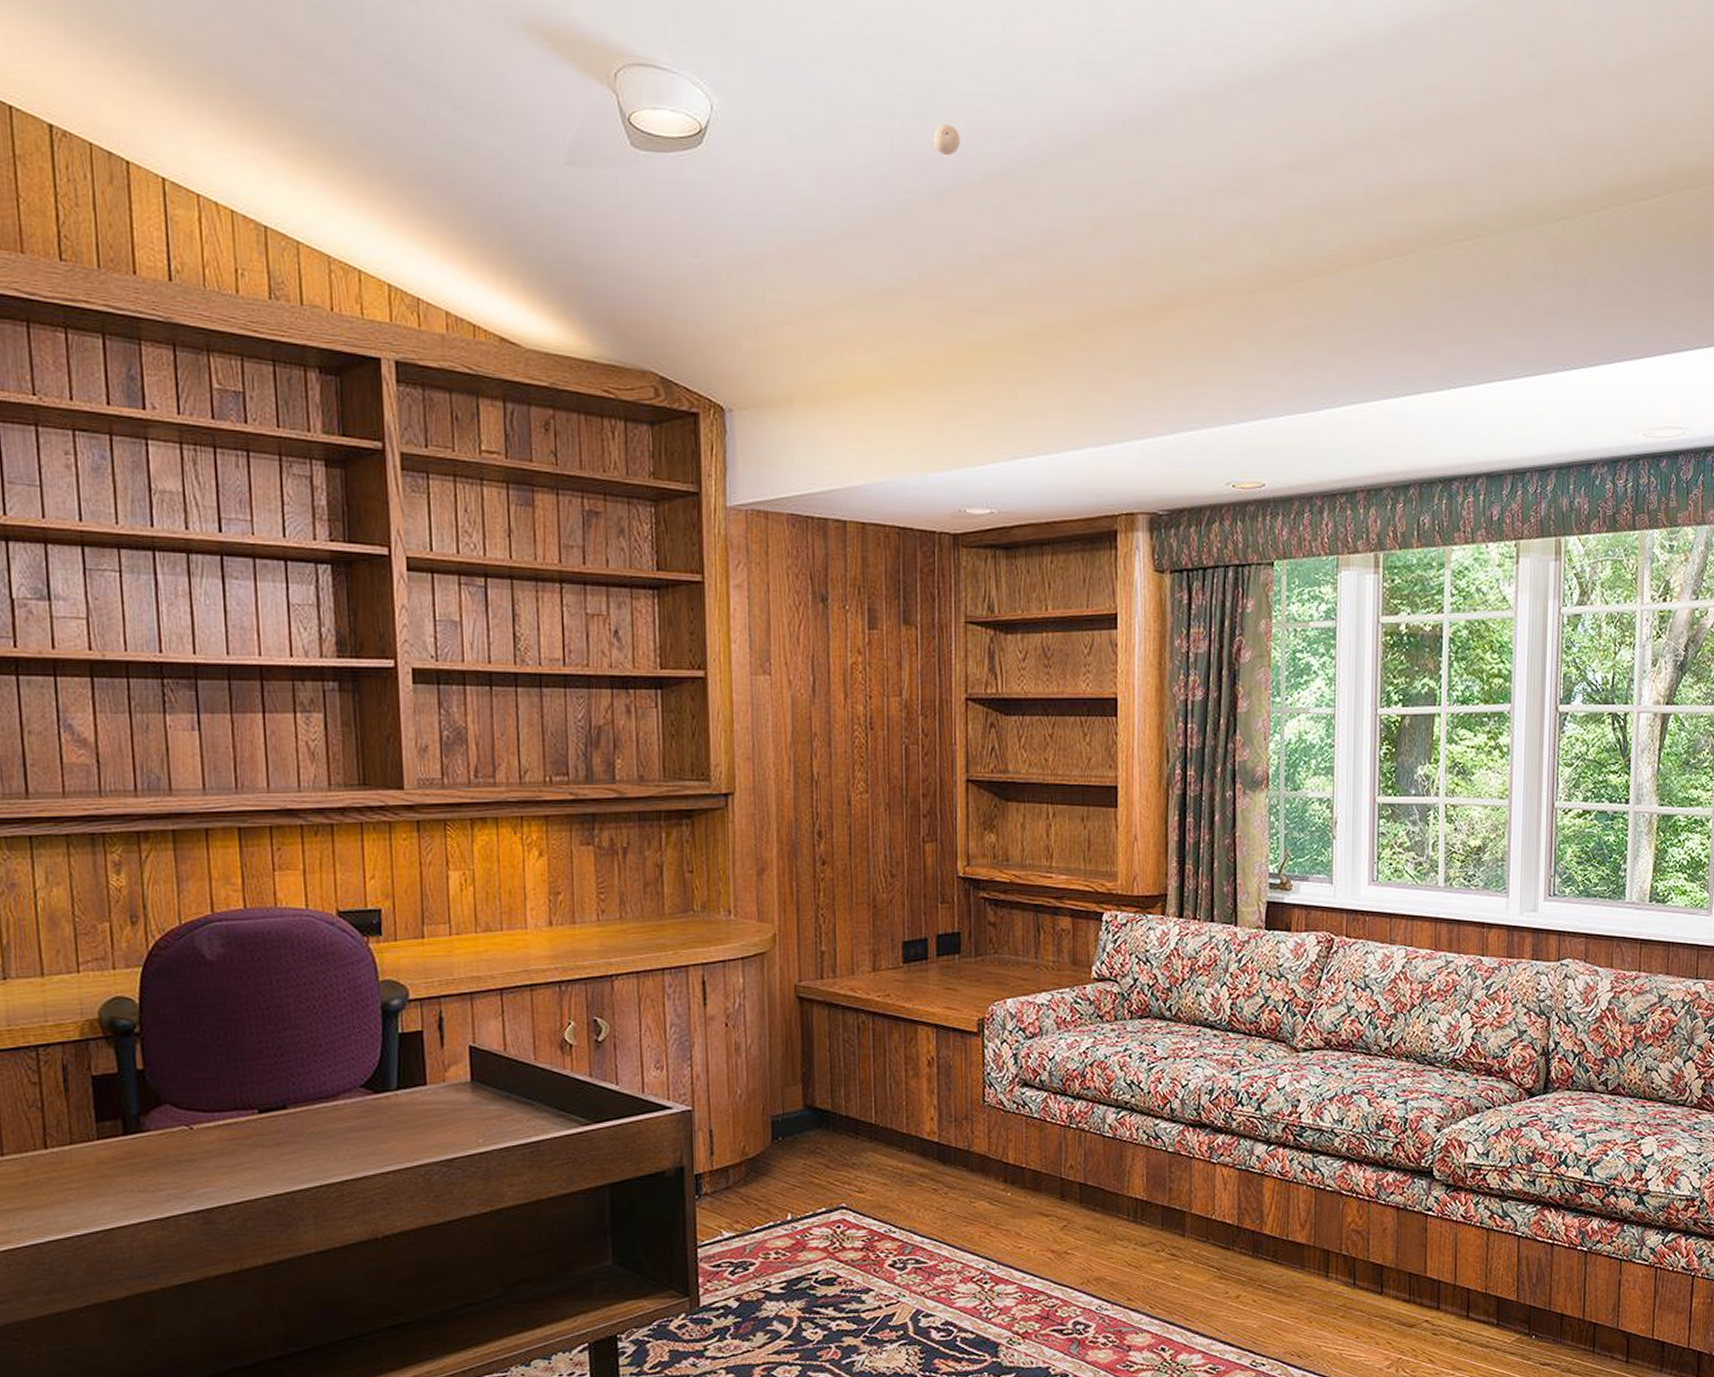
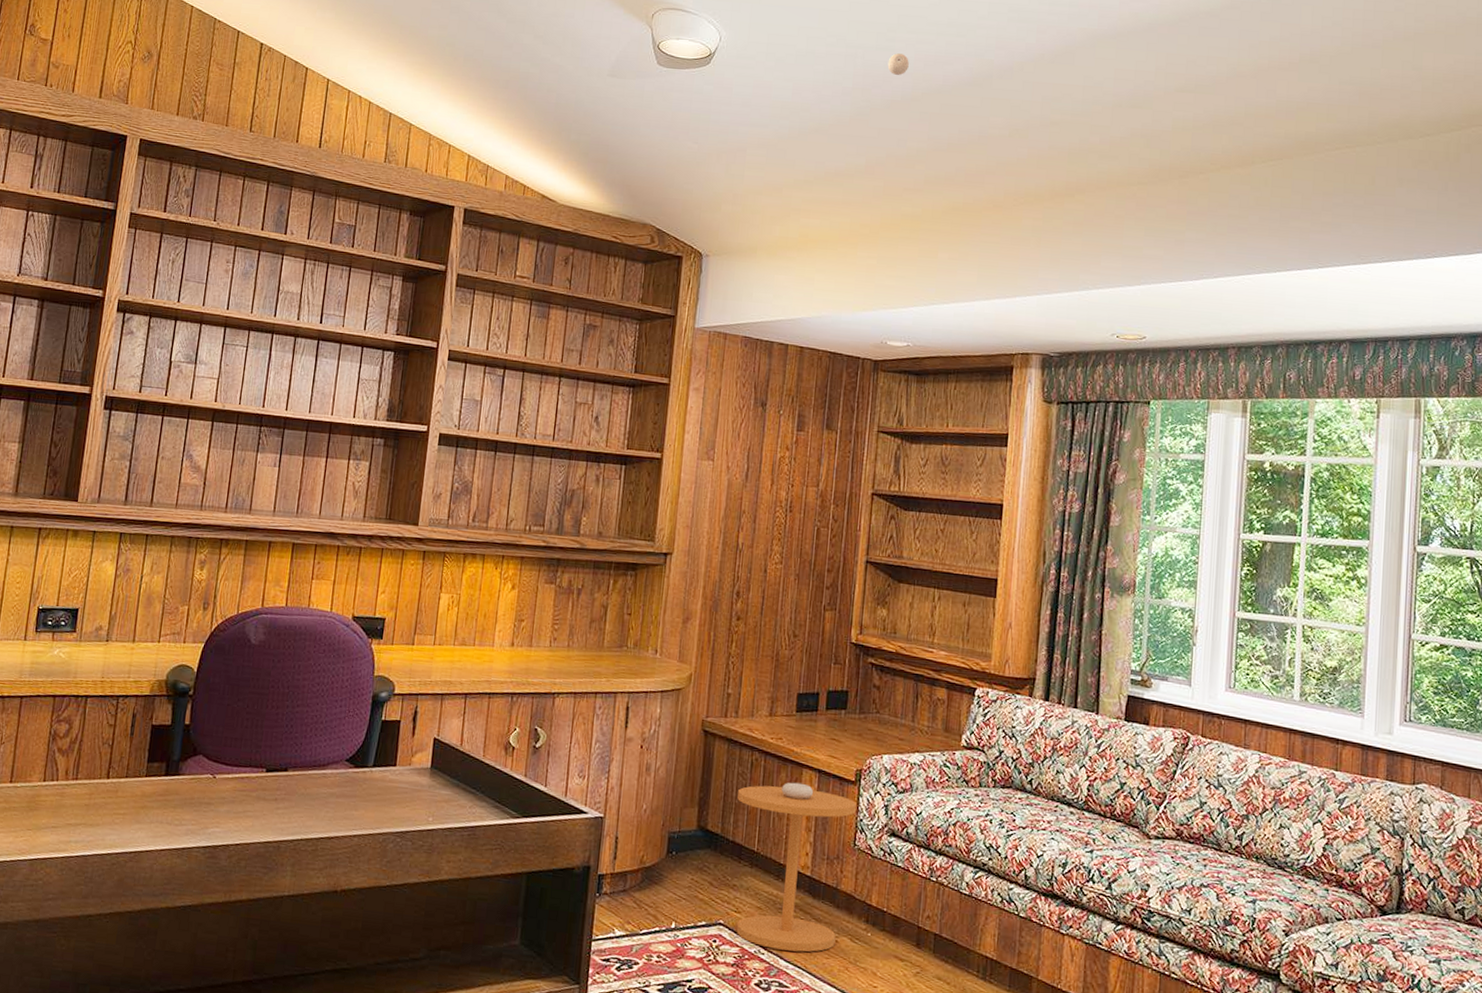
side table: none [846,1042,983,1225] -> present [736,782,858,952]

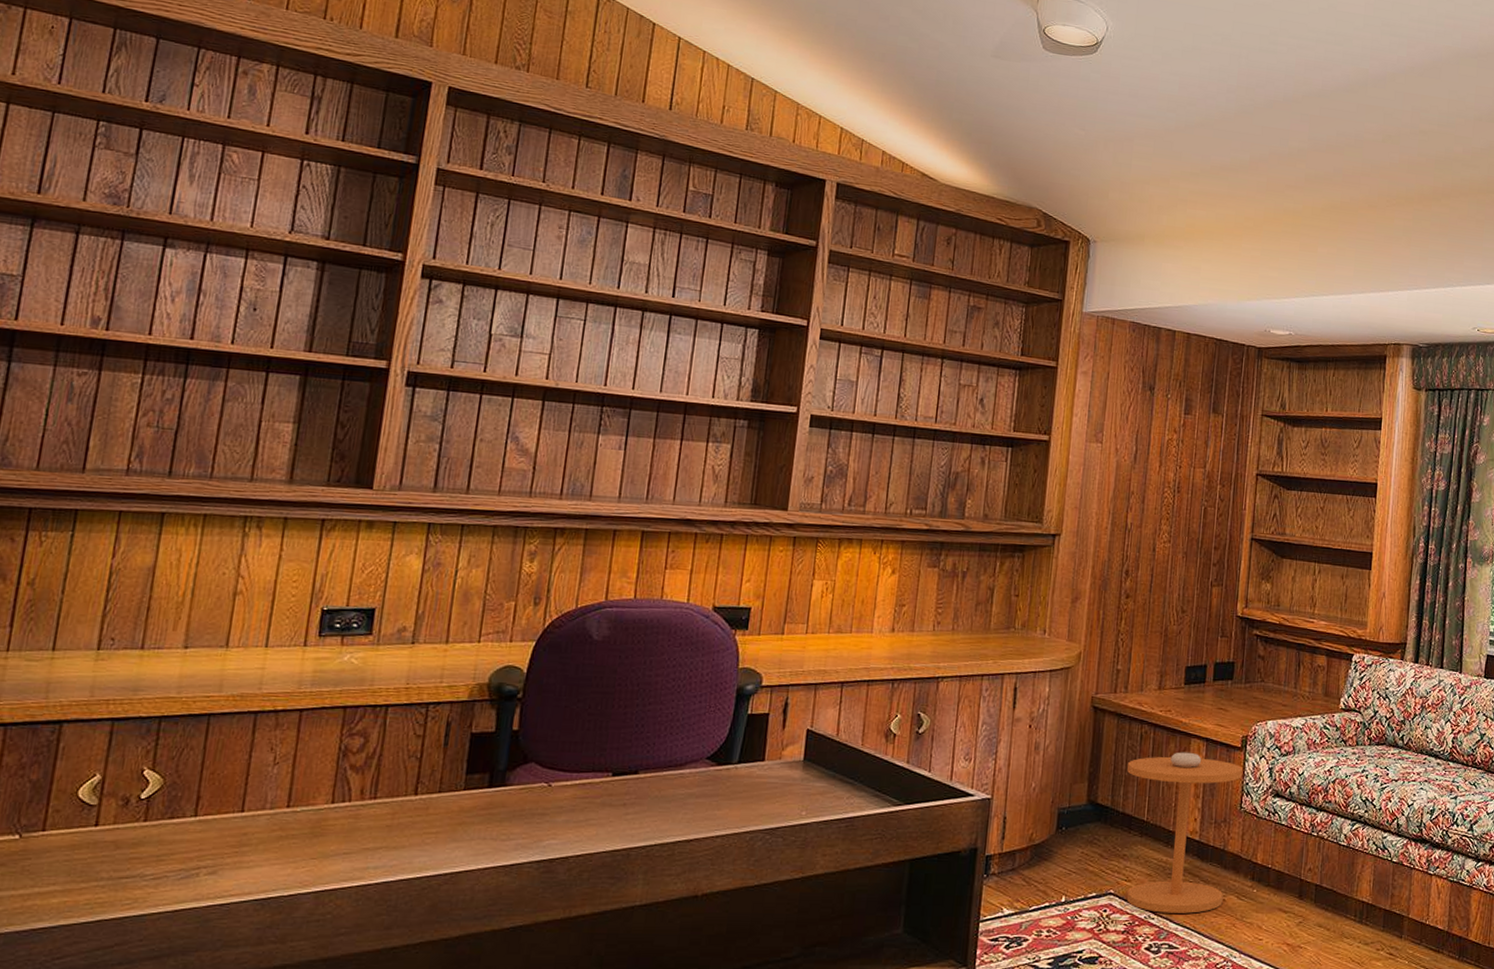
eyeball: present [887,53,909,75] -> none [1270,56,1291,77]

